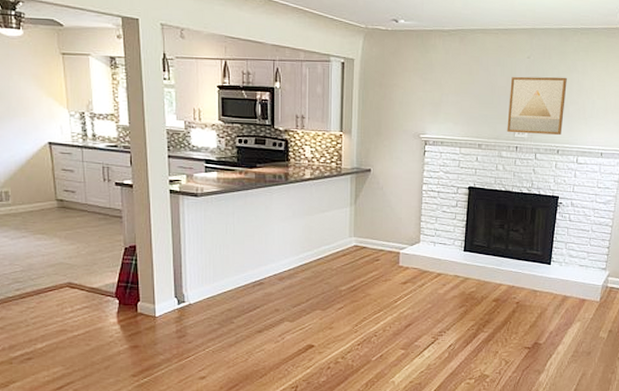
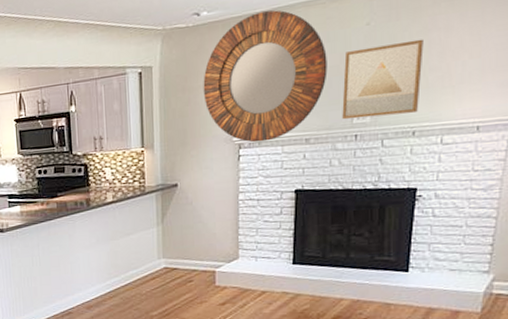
home mirror: none [397,30,498,142] -> present [203,10,328,143]

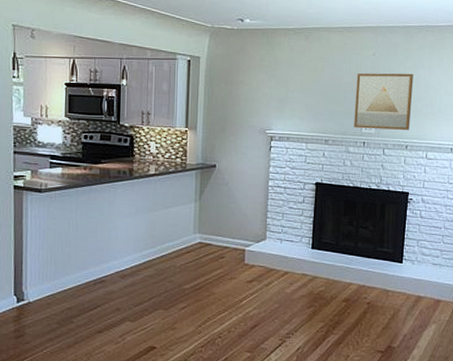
home mirror: present [203,10,328,143] -> none [243,29,343,137]

